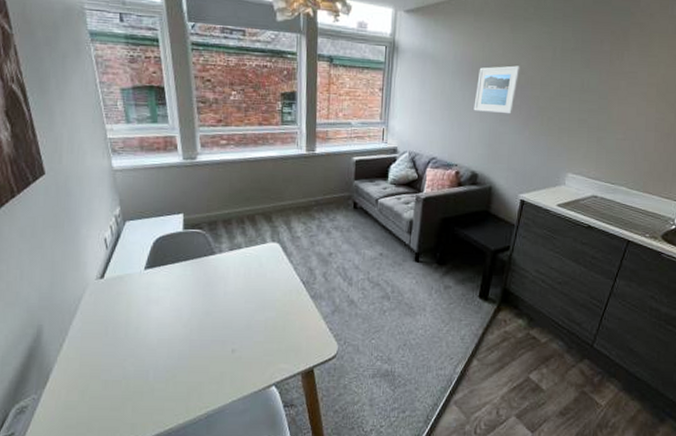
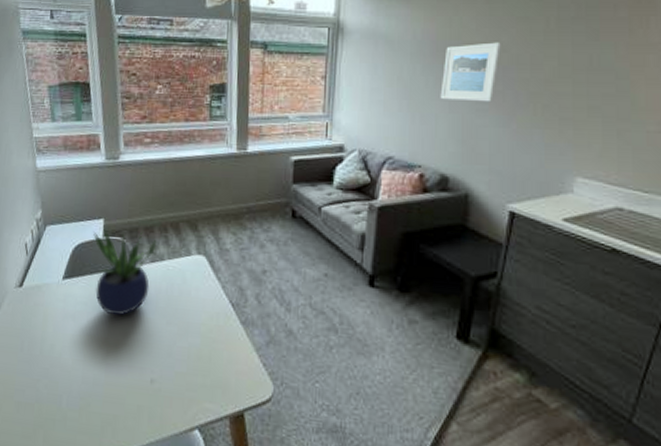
potted plant: none [173,220,235,298] -> present [93,226,157,316]

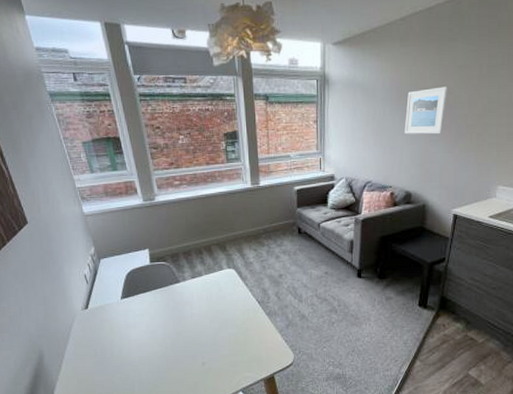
potted plant: present [93,226,157,316] -> none [141,255,195,321]

